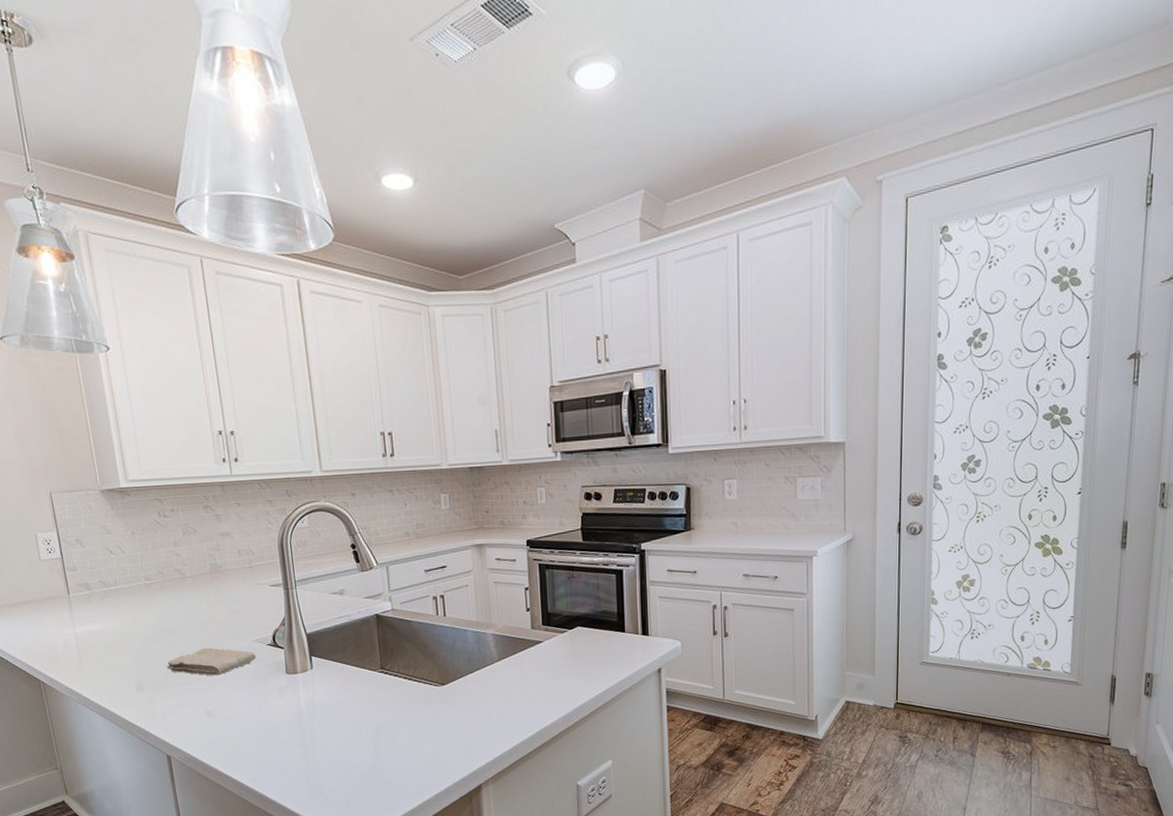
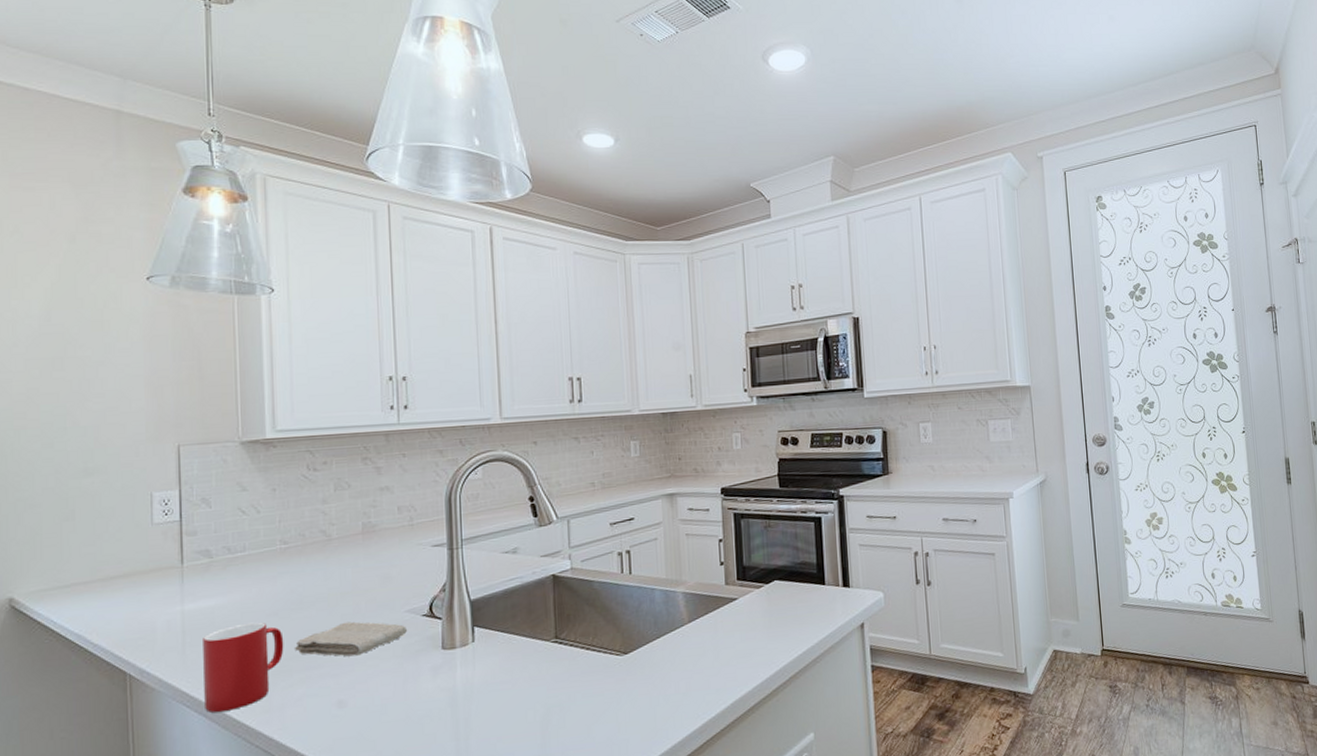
cup: none [94,644,159,715] -> present [203,622,284,713]

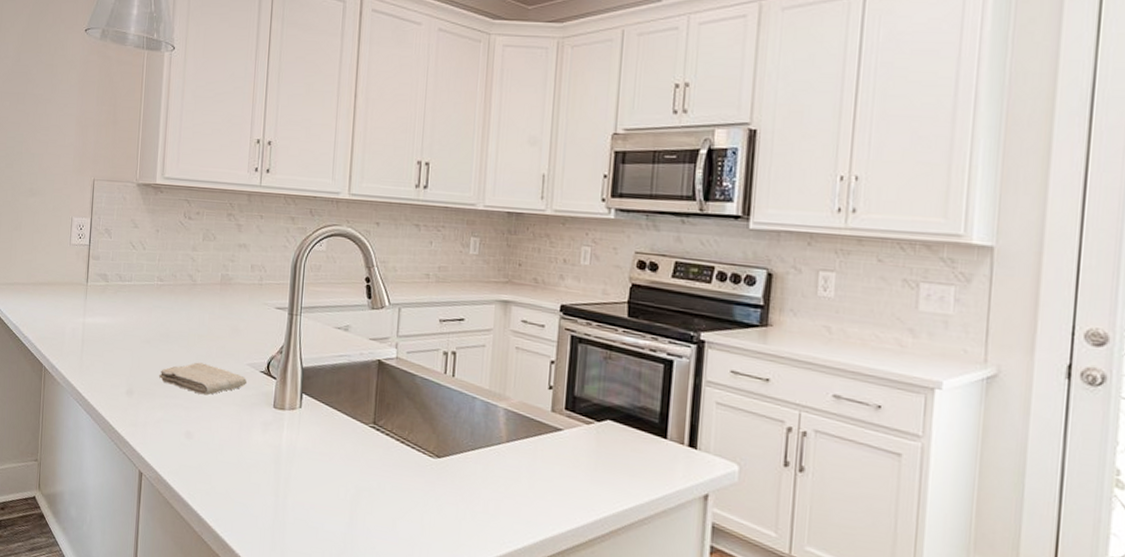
cup: present [203,622,284,713] -> none [91,344,152,417]

